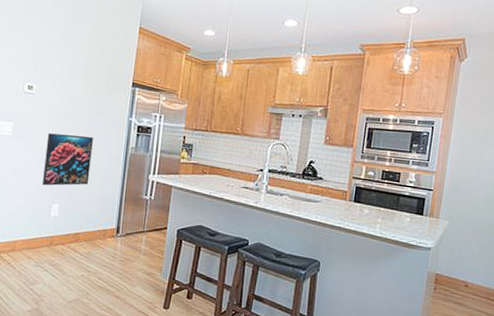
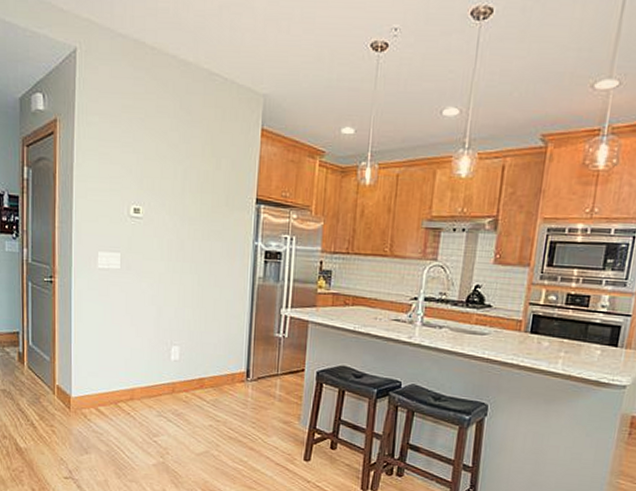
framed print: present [42,133,93,186] -> none [158,264,213,326]

